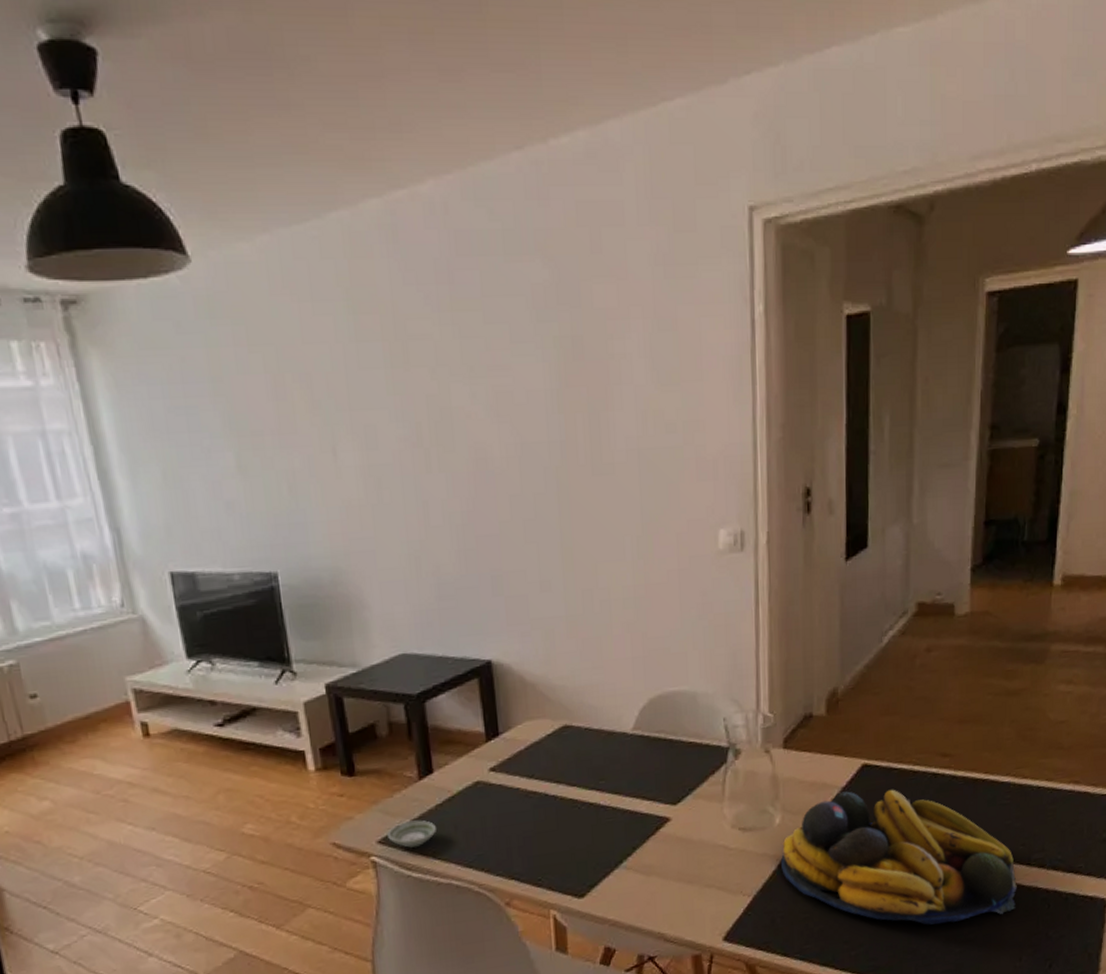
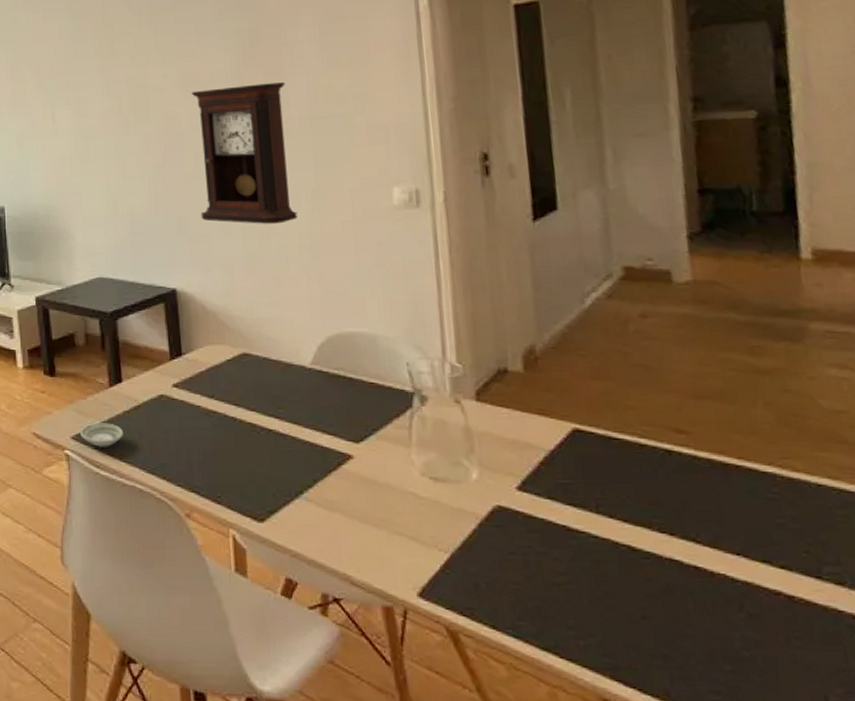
pendulum clock: none [504,405,622,579] -> present [191,82,298,224]
fruit bowl: present [781,789,1017,925] -> none [481,455,808,634]

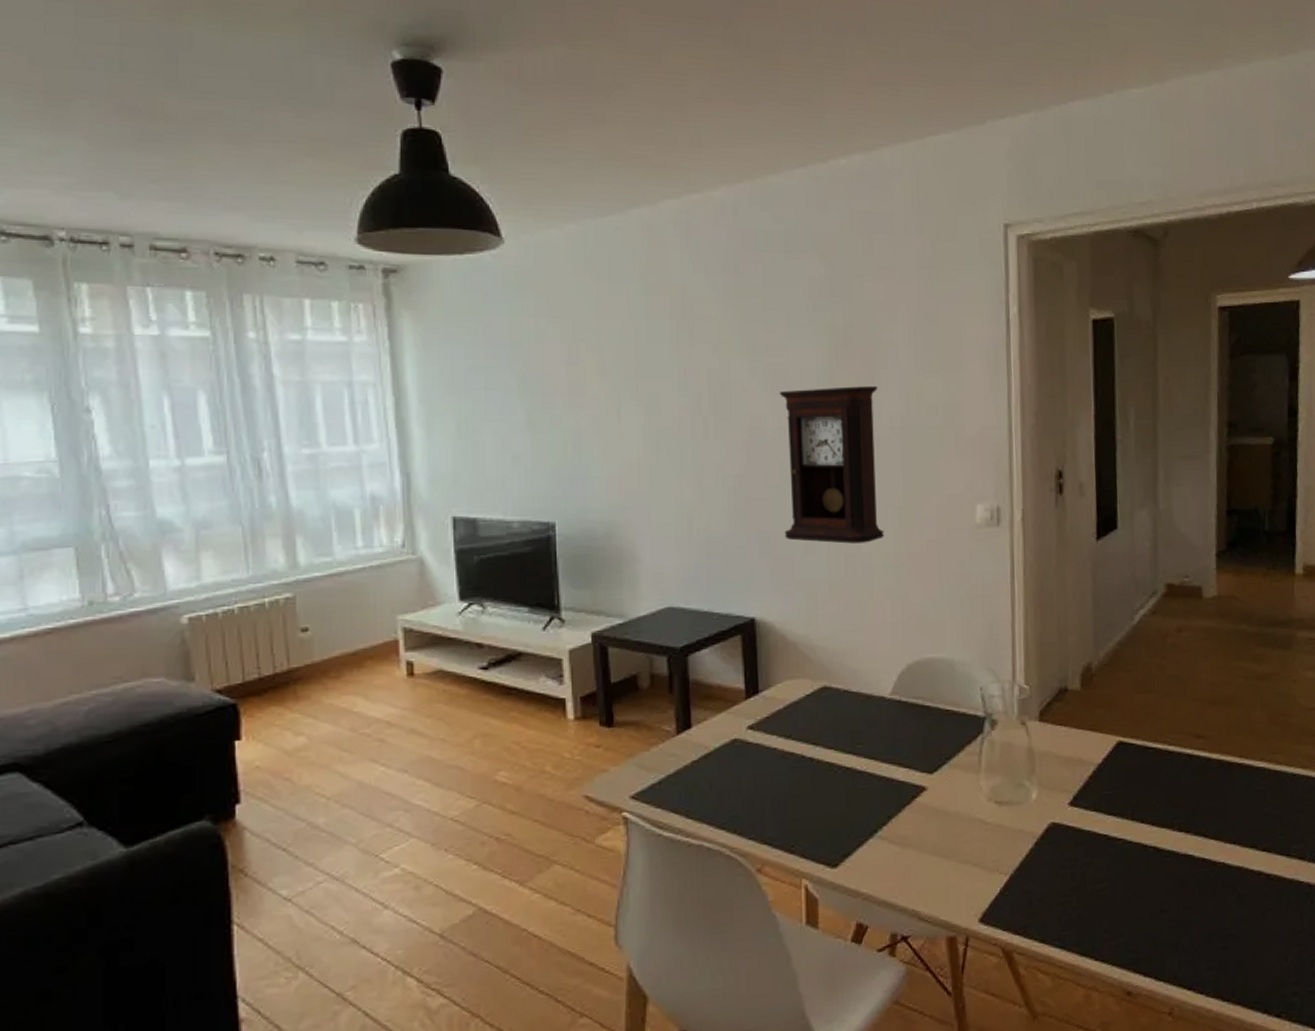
saucer: present [80,423,124,447] -> none [641,776,692,805]

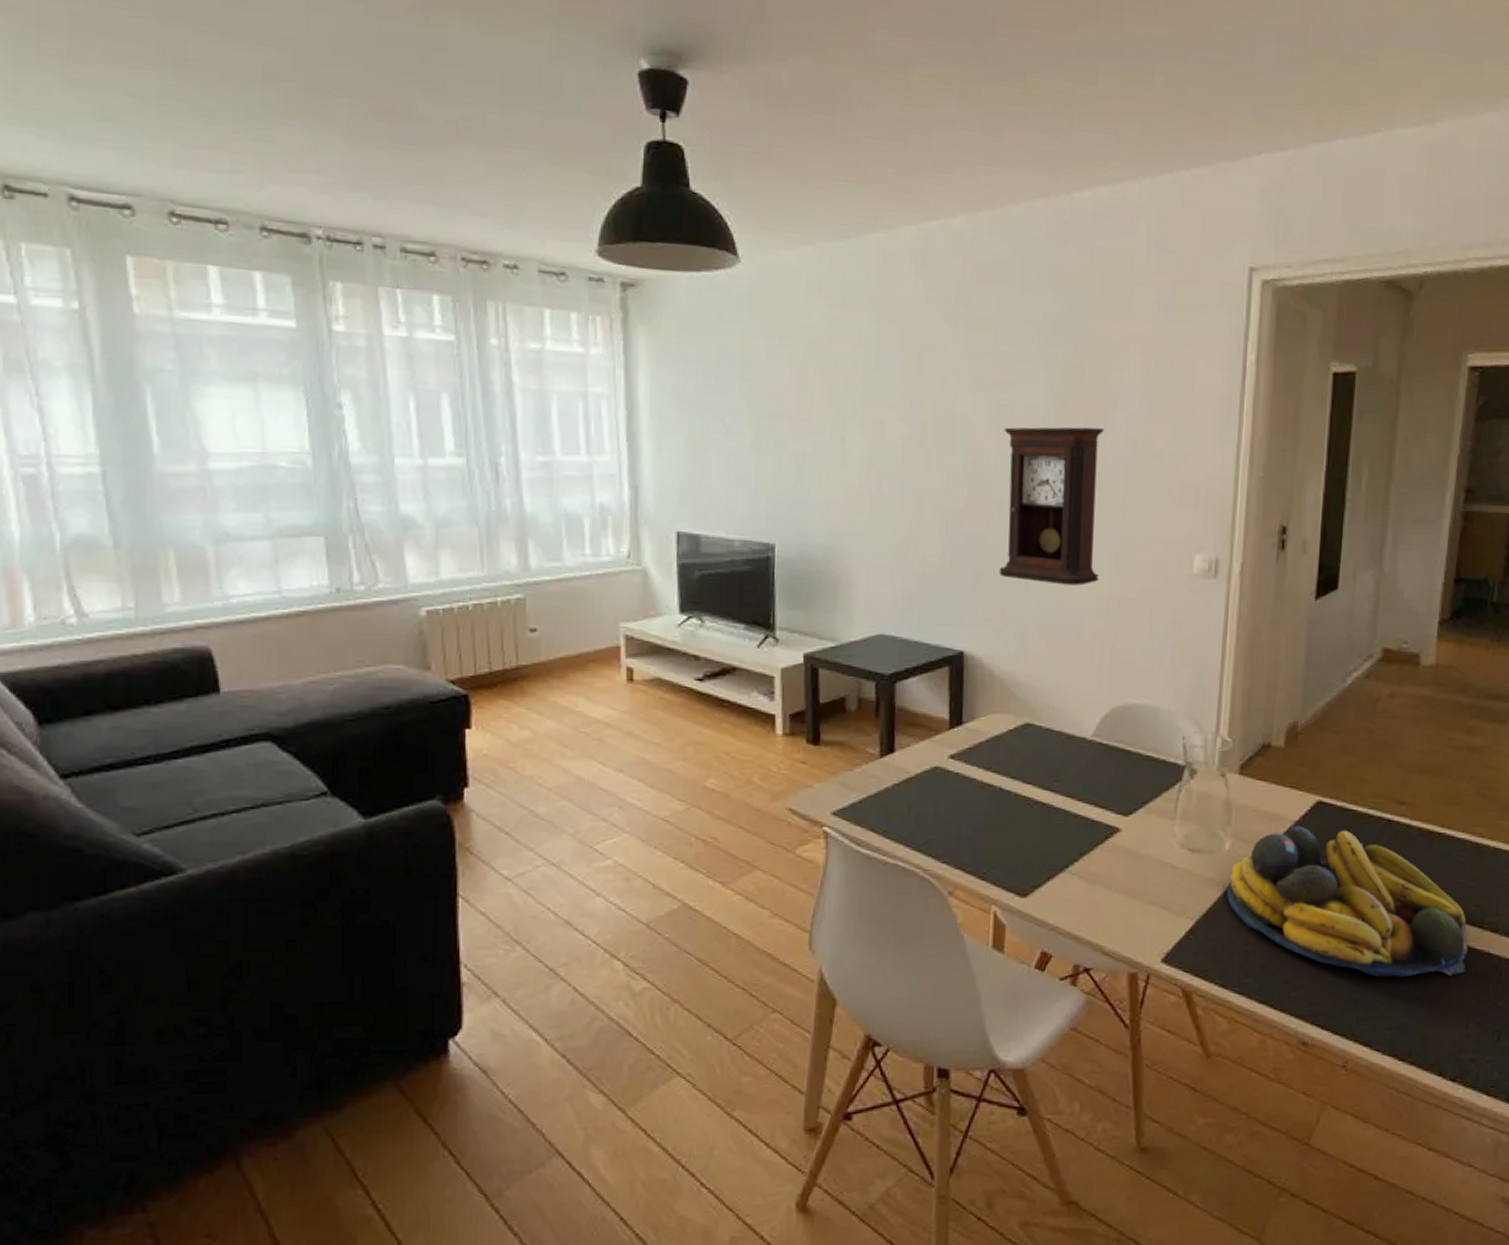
fruit bowl: none [1038,768,1278,916] -> present [1227,826,1468,977]

